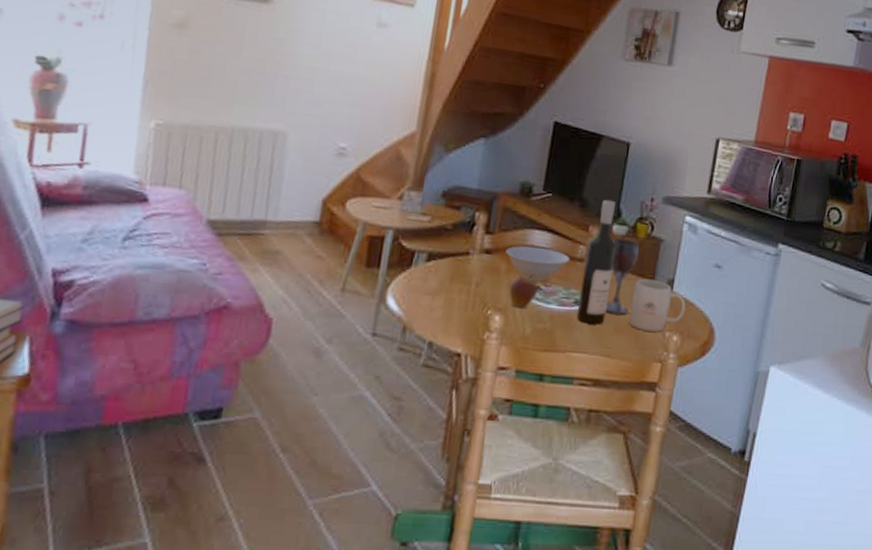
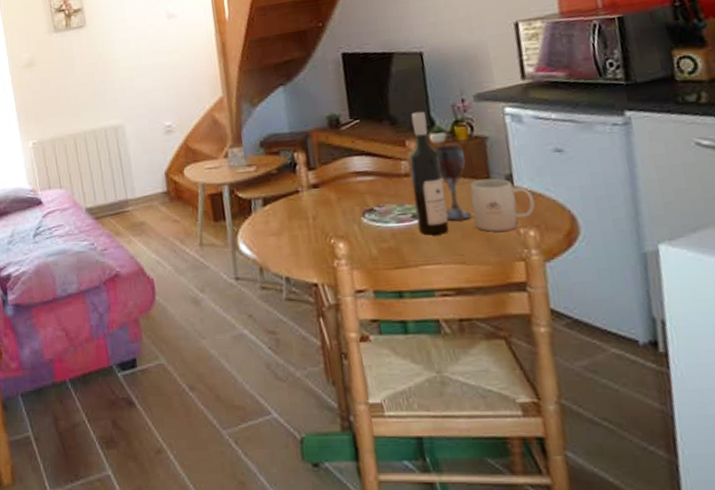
bowl: present [505,245,571,283] -> none [331,171,396,206]
fruit: present [508,275,538,308] -> none [344,199,374,232]

